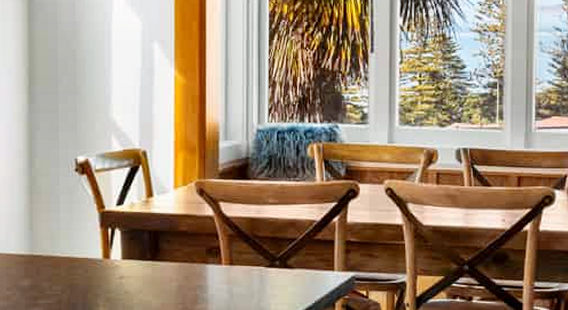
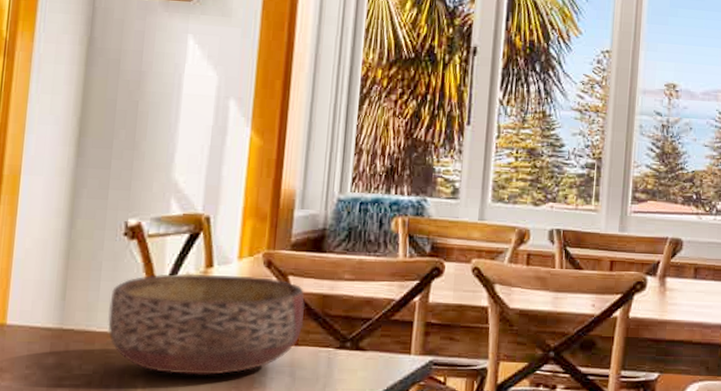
bowl: none [69,203,235,293] -> present [108,273,305,375]

